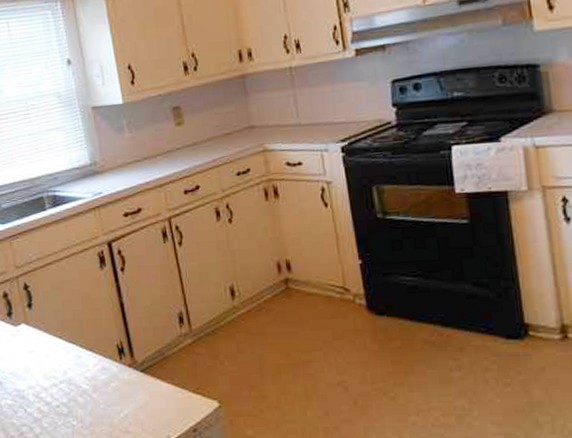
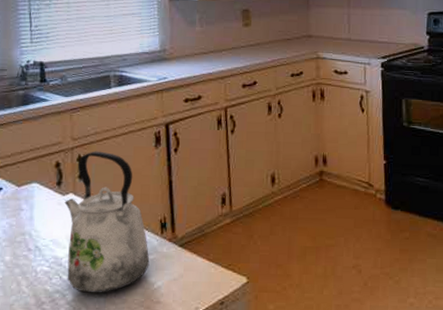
kettle: none [18,277,113,425] -> present [64,151,150,293]

